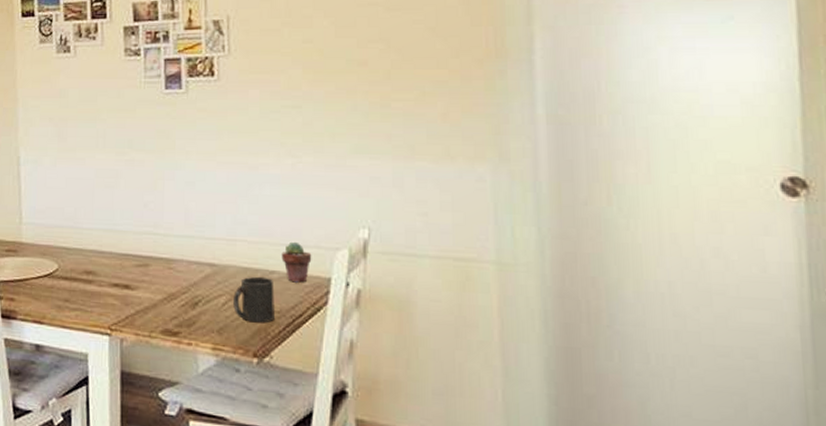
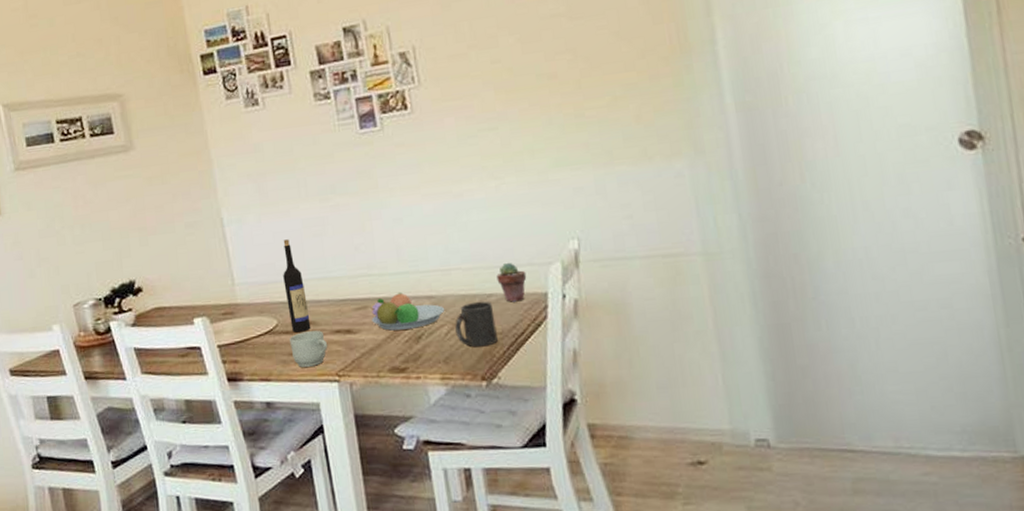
mug: none [67,280,105,316] -> present [289,330,328,367]
wine bottle: none [69,186,91,280] -> present [283,239,311,333]
fruit bowl: none [151,256,226,294] -> present [370,292,445,331]

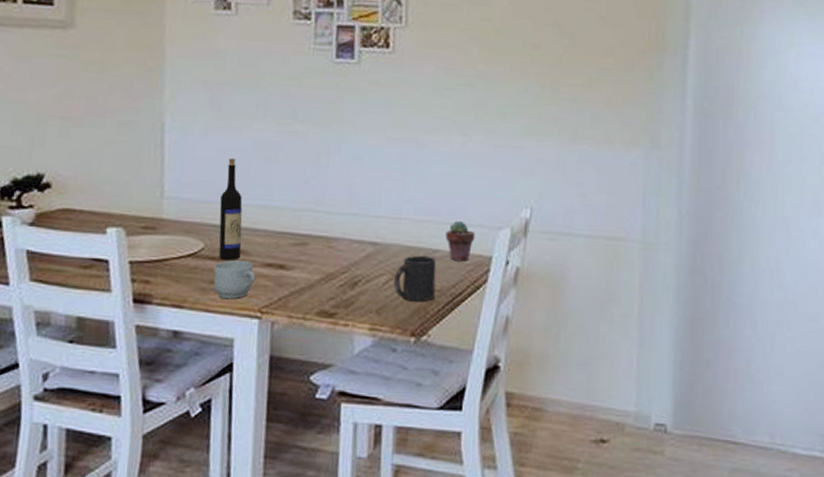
fruit bowl: present [370,292,445,331] -> none [308,234,388,274]

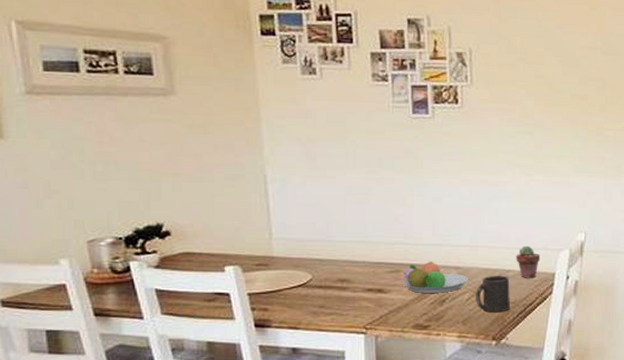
mug: present [213,260,256,299] -> none [322,288,359,319]
wine bottle: present [218,158,243,260] -> none [322,203,345,288]
fruit bowl: none [308,234,388,274] -> present [402,261,469,293]

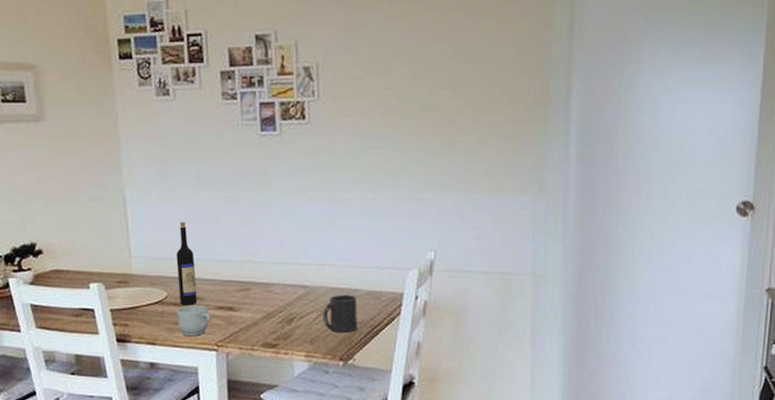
wine bottle: none [322,203,345,288] -> present [177,222,197,305]
mug: none [322,288,359,319] -> present [177,305,211,336]
fruit bowl: present [402,261,469,293] -> none [252,280,316,312]
potted succulent: present [516,245,540,278] -> none [363,264,388,298]

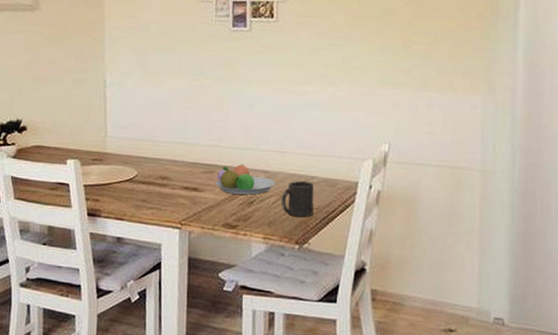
wine bottle: present [177,222,197,305] -> none [148,106,165,184]
mug: present [177,305,211,336] -> none [145,184,177,213]
fruit bowl: none [252,280,316,312] -> present [215,164,276,195]

